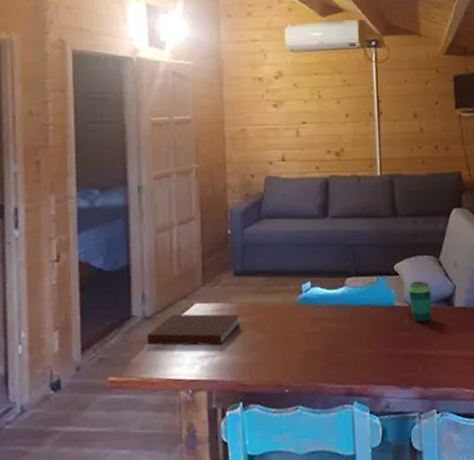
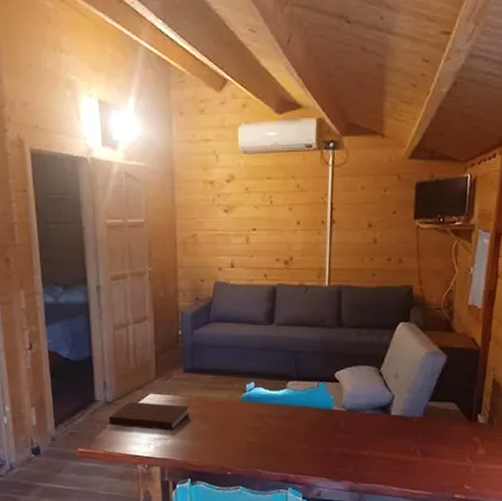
cup: present [407,281,432,324] -> none [346,389,371,427]

